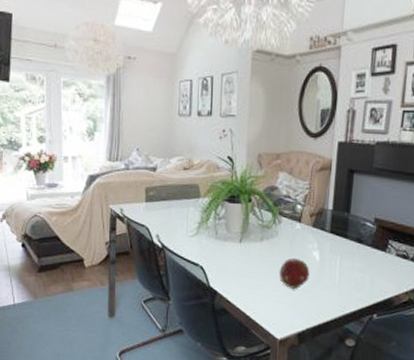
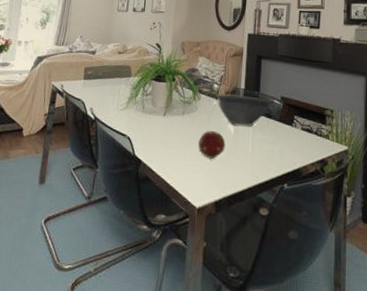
bowl: none [299,216,363,253] -> present [216,93,271,126]

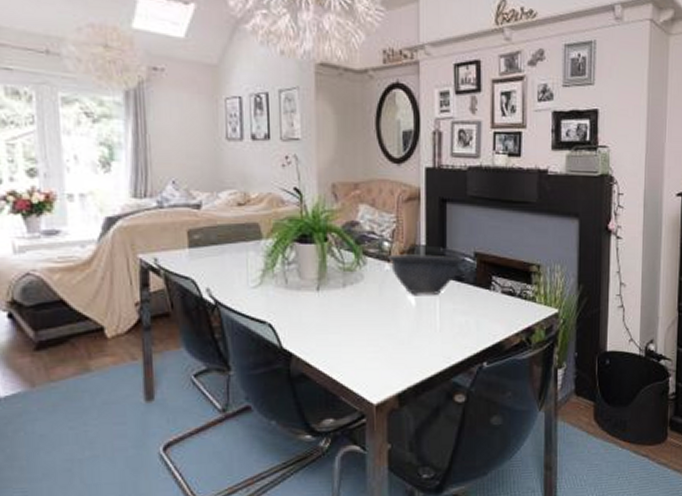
fruit: present [198,130,226,159] -> none [368,304,406,341]

